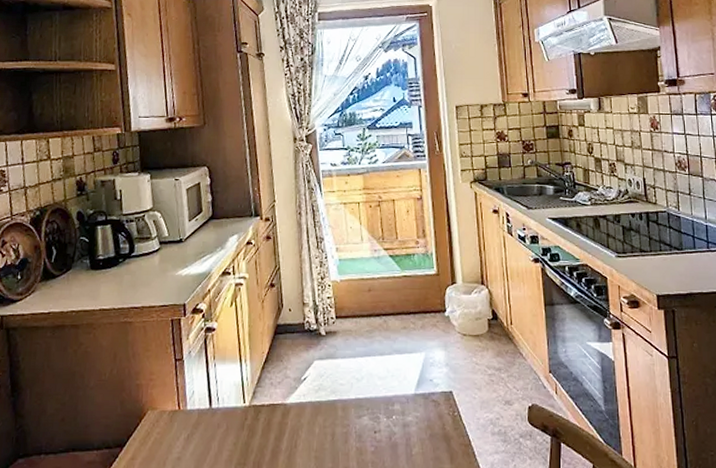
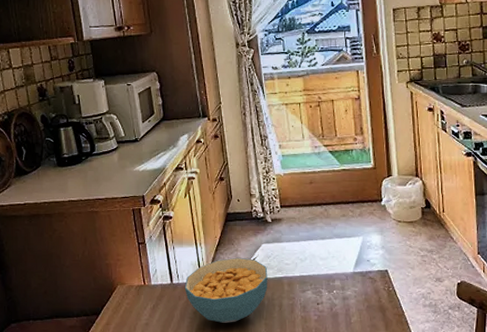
cereal bowl: none [224,376,320,456] -> present [184,257,268,323]

